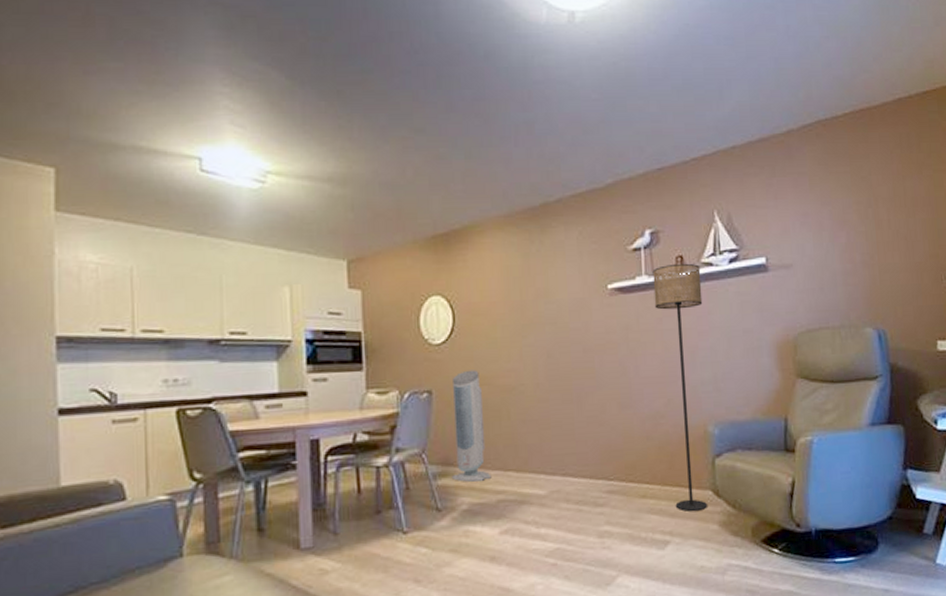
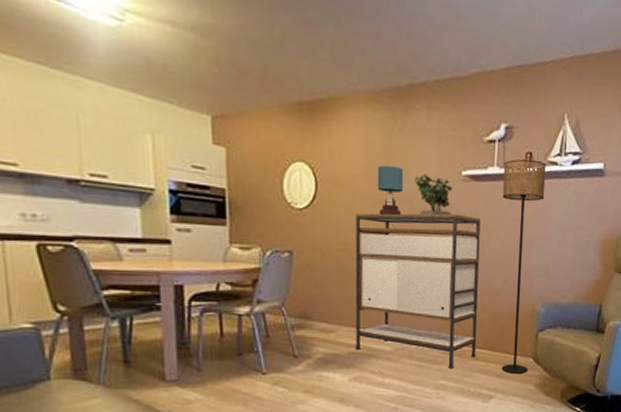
air purifier: present [451,370,492,482] -> none [308,235,345,335]
shelving unit: none [496,331,644,512] -> present [355,213,481,369]
table lamp: none [516,288,546,342] -> present [377,165,404,216]
potted plant: none [557,289,601,337] -> present [415,172,453,216]

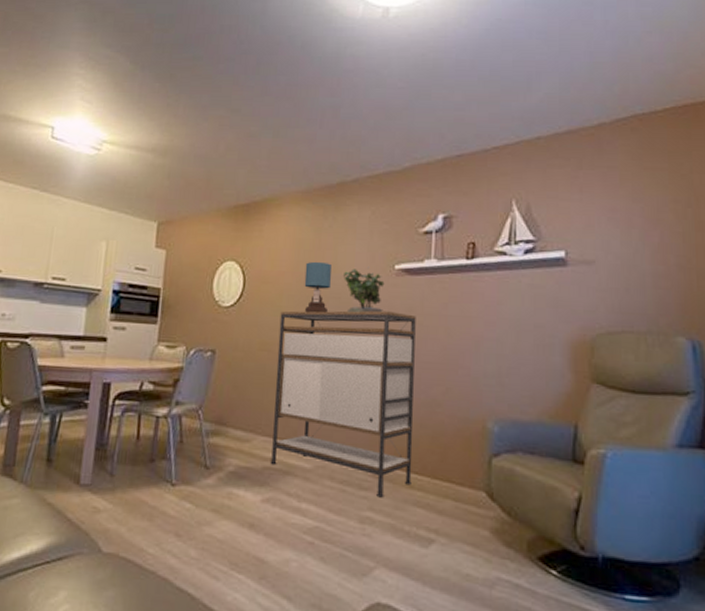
floor lamp: present [501,159,547,374] -> none [441,250,493,513]

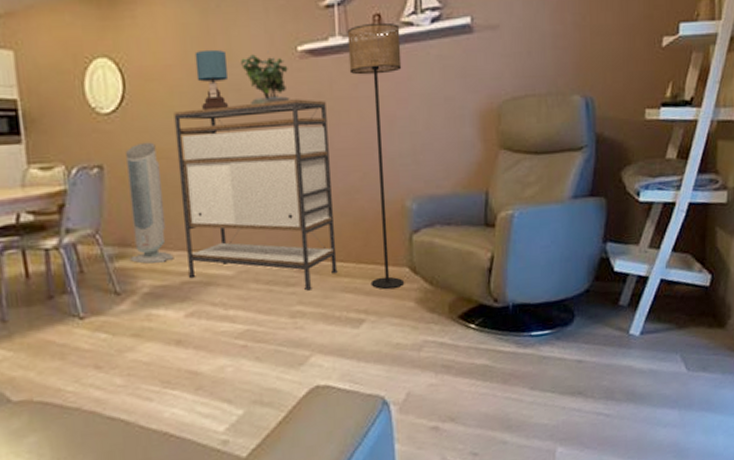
air purifier: none [222,334,261,445] -> present [126,142,174,264]
floor lamp: none [441,250,493,513] -> present [347,22,405,290]

